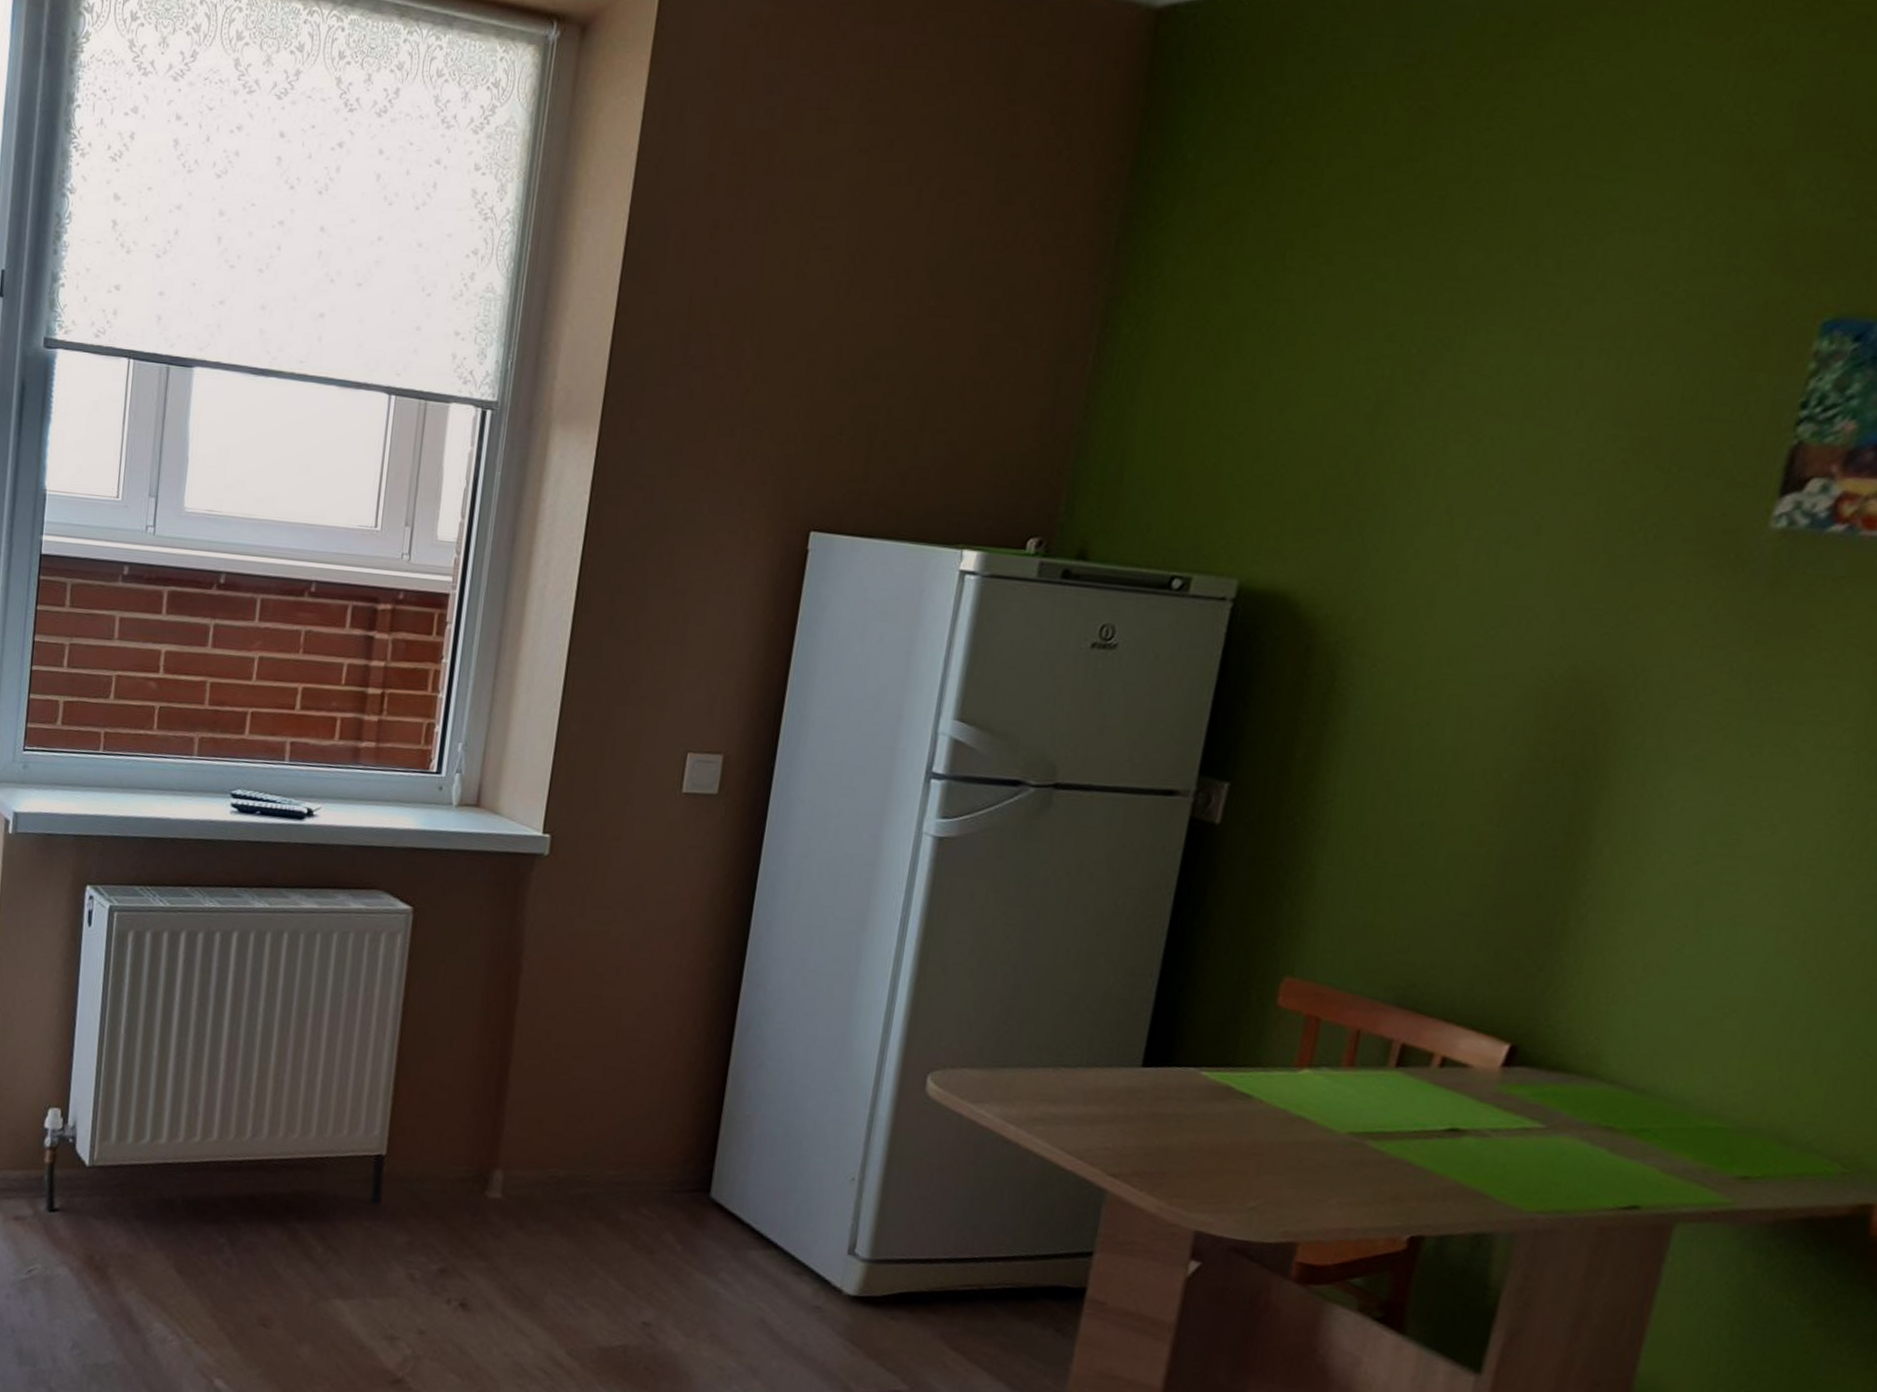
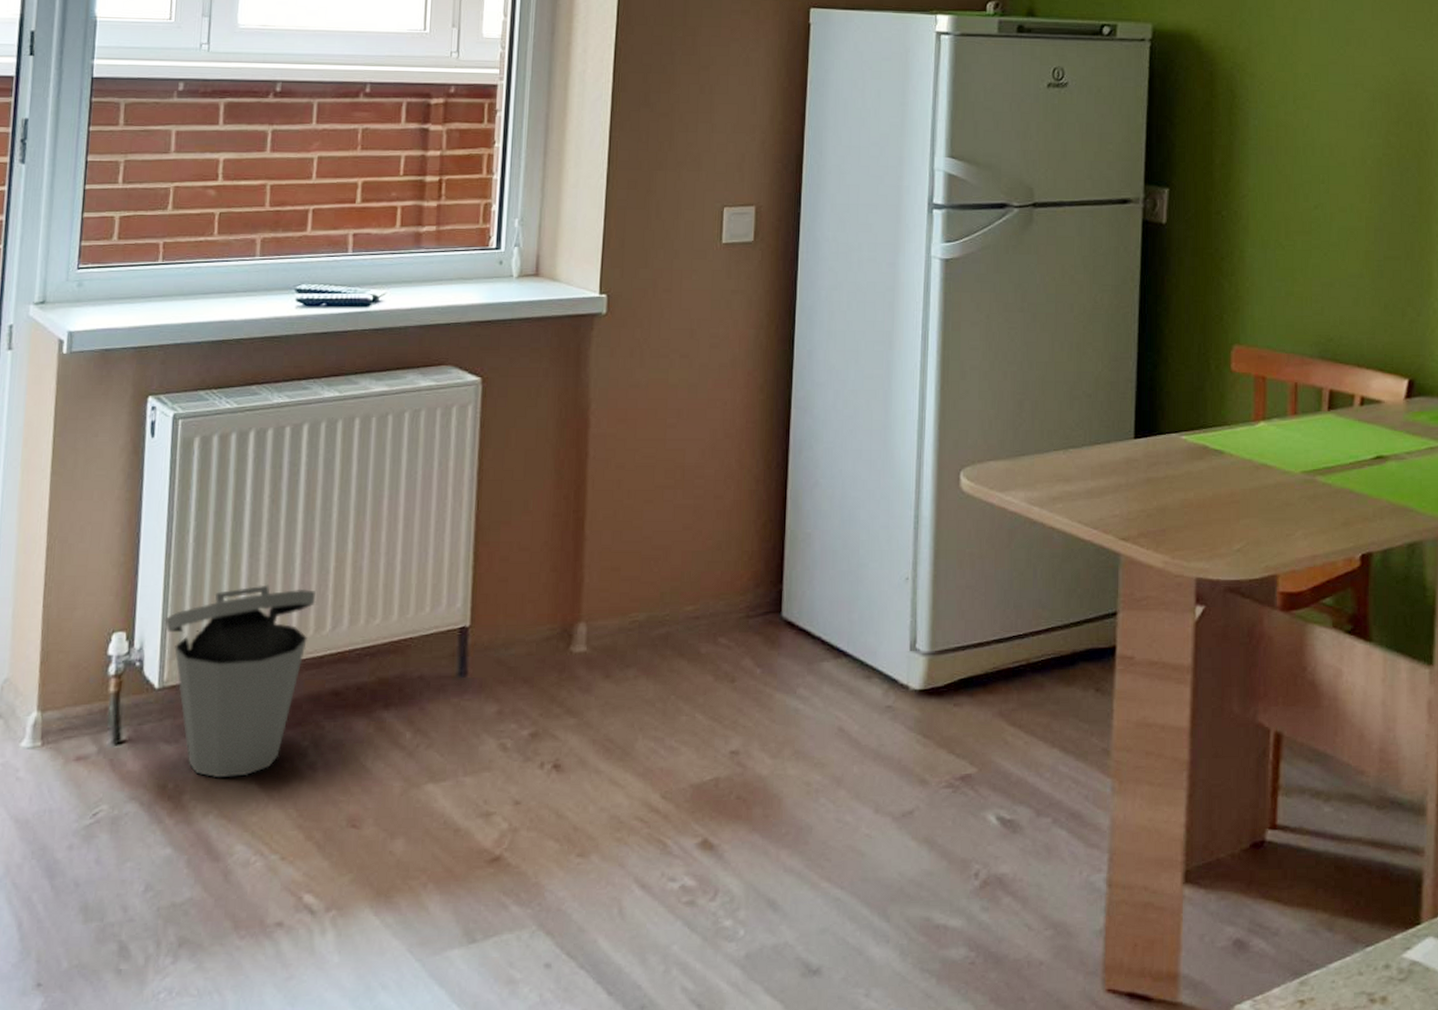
trash can: none [96,1083,238,1261] -> present [164,585,316,778]

